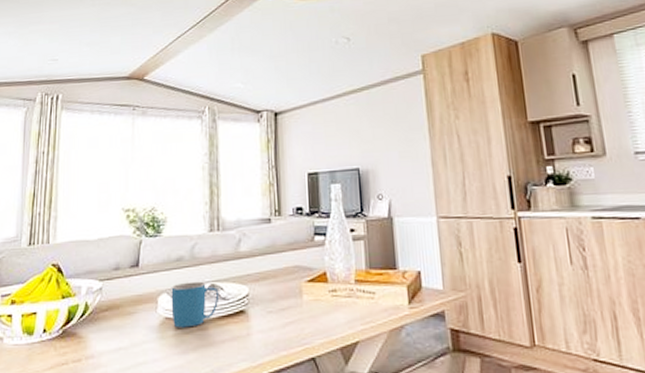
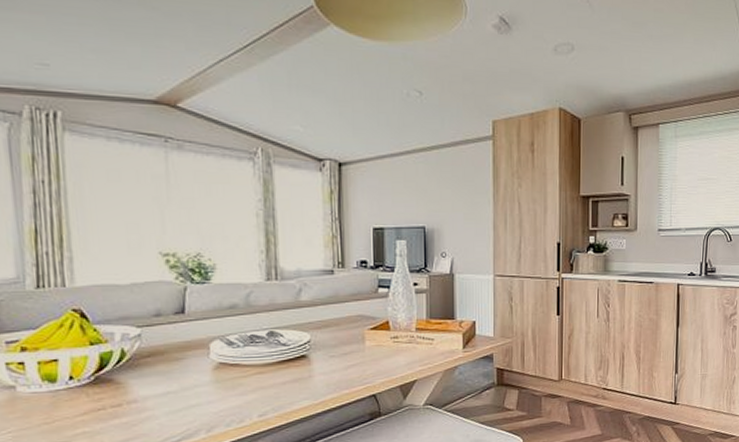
mug: present [171,281,220,328] -> none [224,328,279,372]

